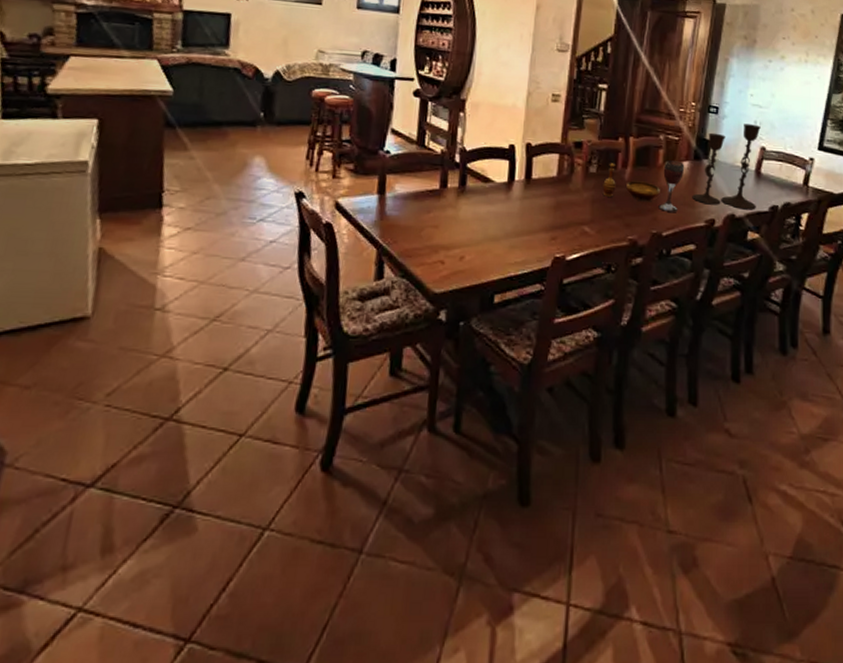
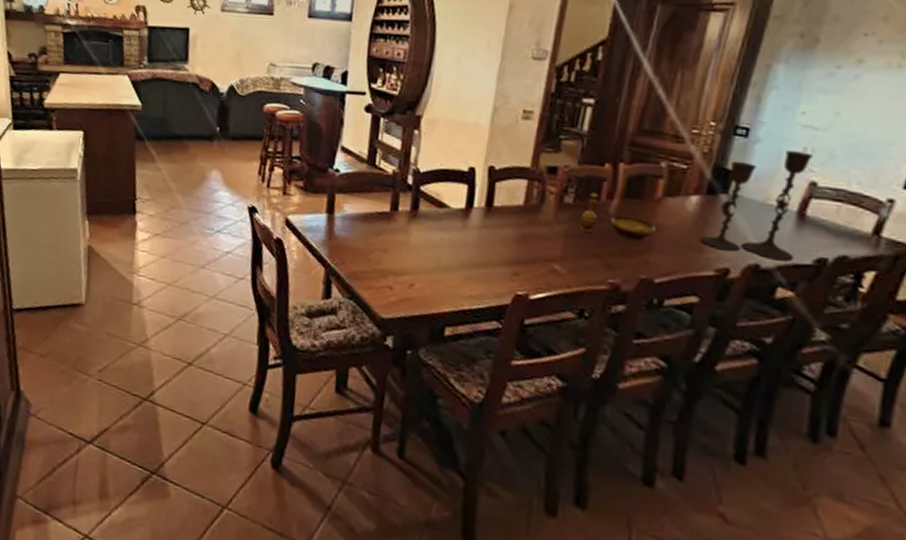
cup: present [658,160,685,212] -> none [651,193,693,256]

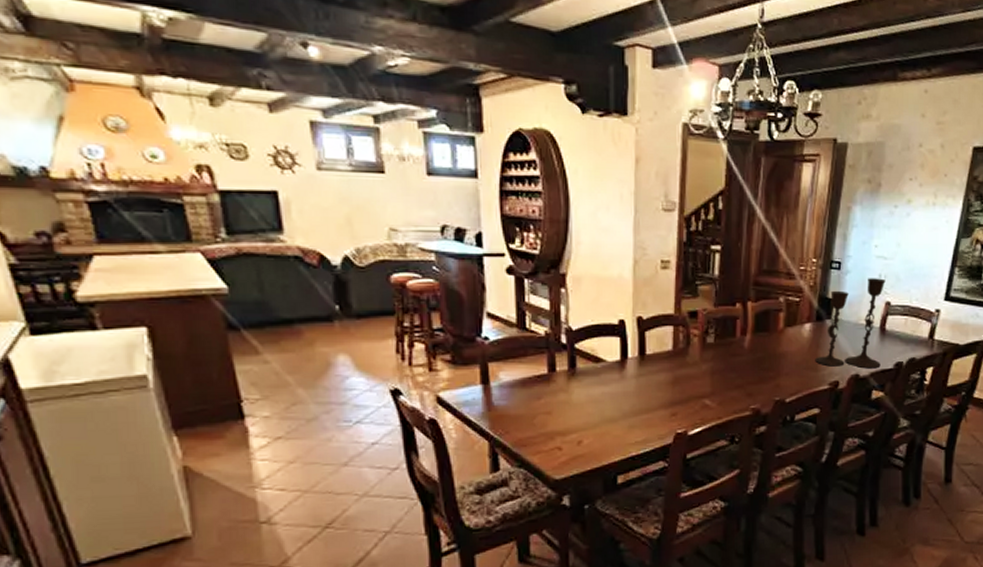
decorative bowl: present [579,193,656,240] -> none [722,331,782,368]

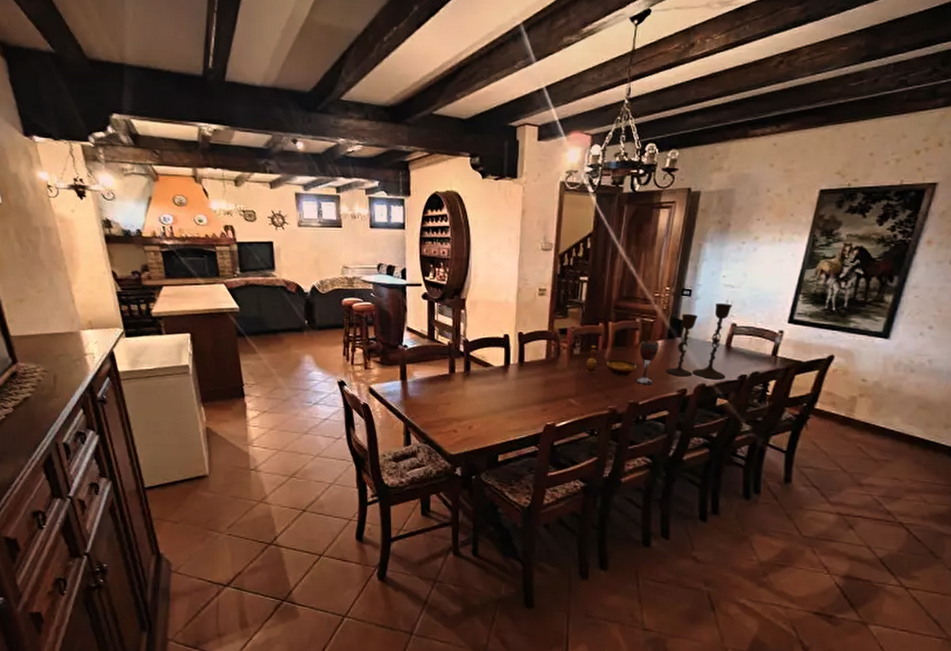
decorative bowl: none [722,331,782,368] -> present [585,345,637,376]
cup: none [781,324,807,377] -> present [635,340,659,384]

